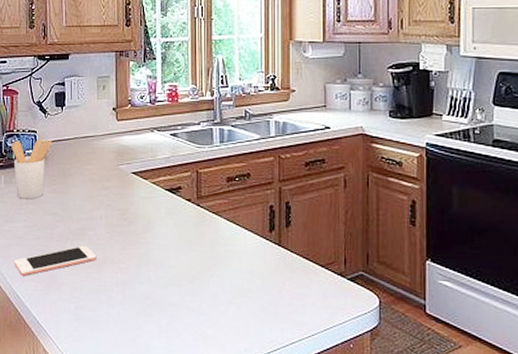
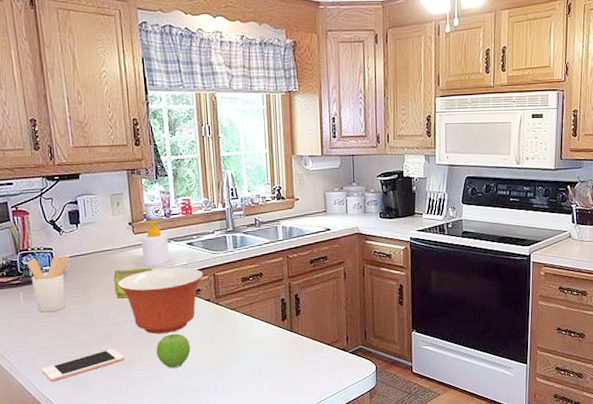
dish towel: none [93,158,134,190] -> present [113,267,153,299]
mixing bowl: none [97,160,186,235] -> present [118,267,204,334]
soap bottle: none [123,106,152,158] -> present [141,220,170,267]
fruit: none [130,235,166,275] -> present [156,333,191,368]

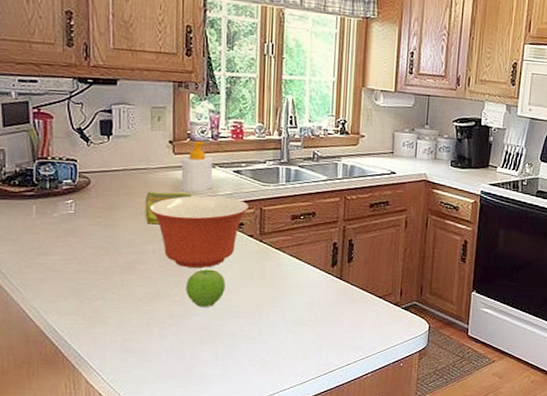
utensil holder: present [27,255,70,313] -> none [45,169,97,232]
cell phone: present [42,348,125,382] -> none [50,278,148,310]

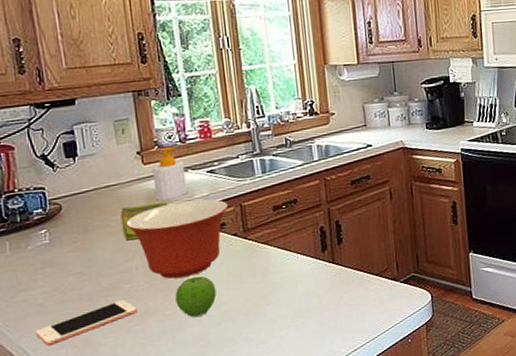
cell phone: none [50,278,148,310] -> present [36,299,137,346]

